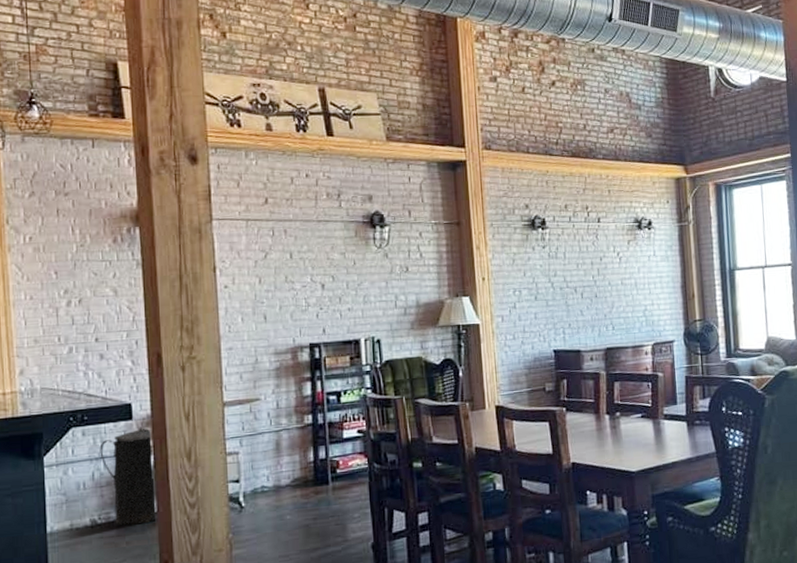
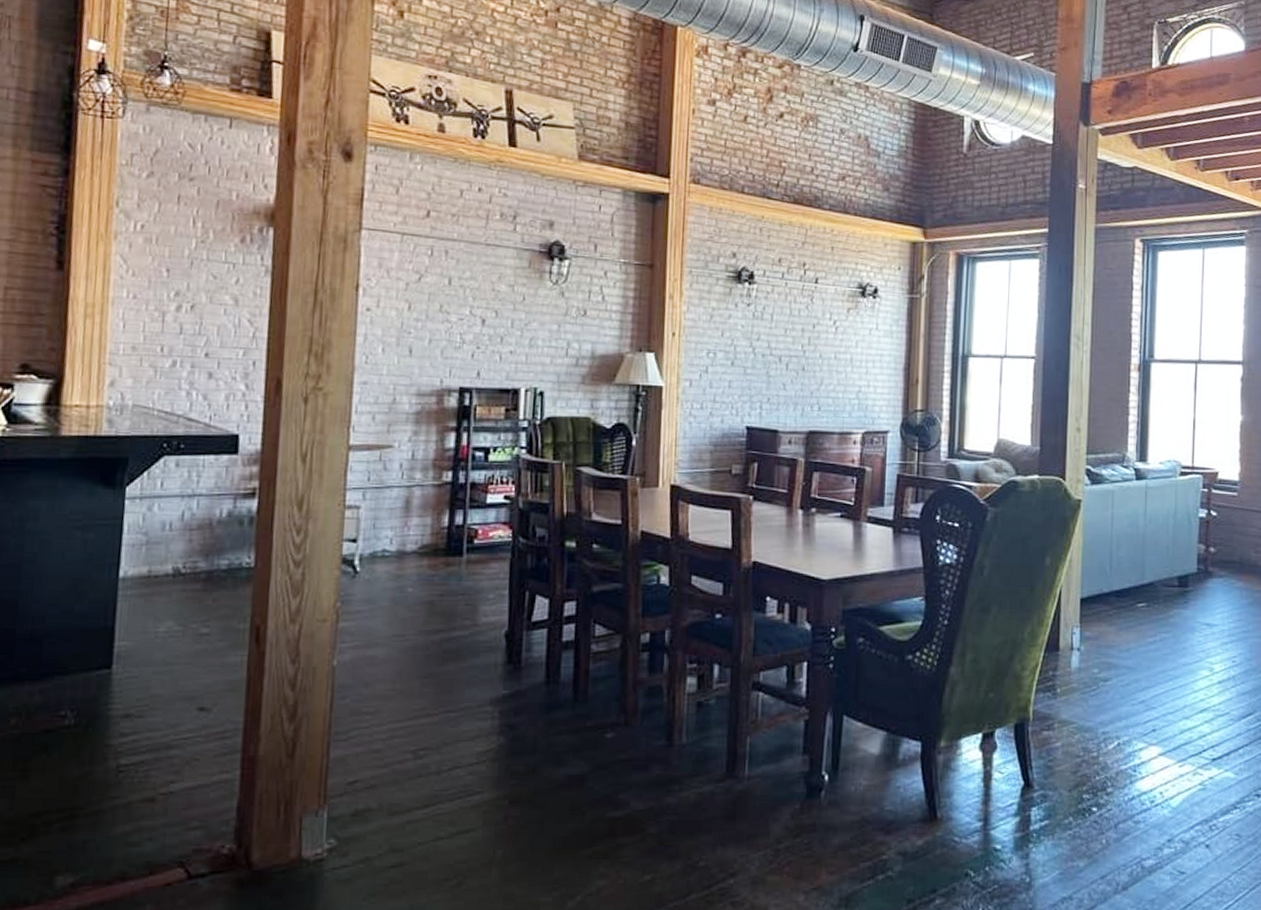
trash can: present [99,427,155,526] -> none [194,463,261,579]

